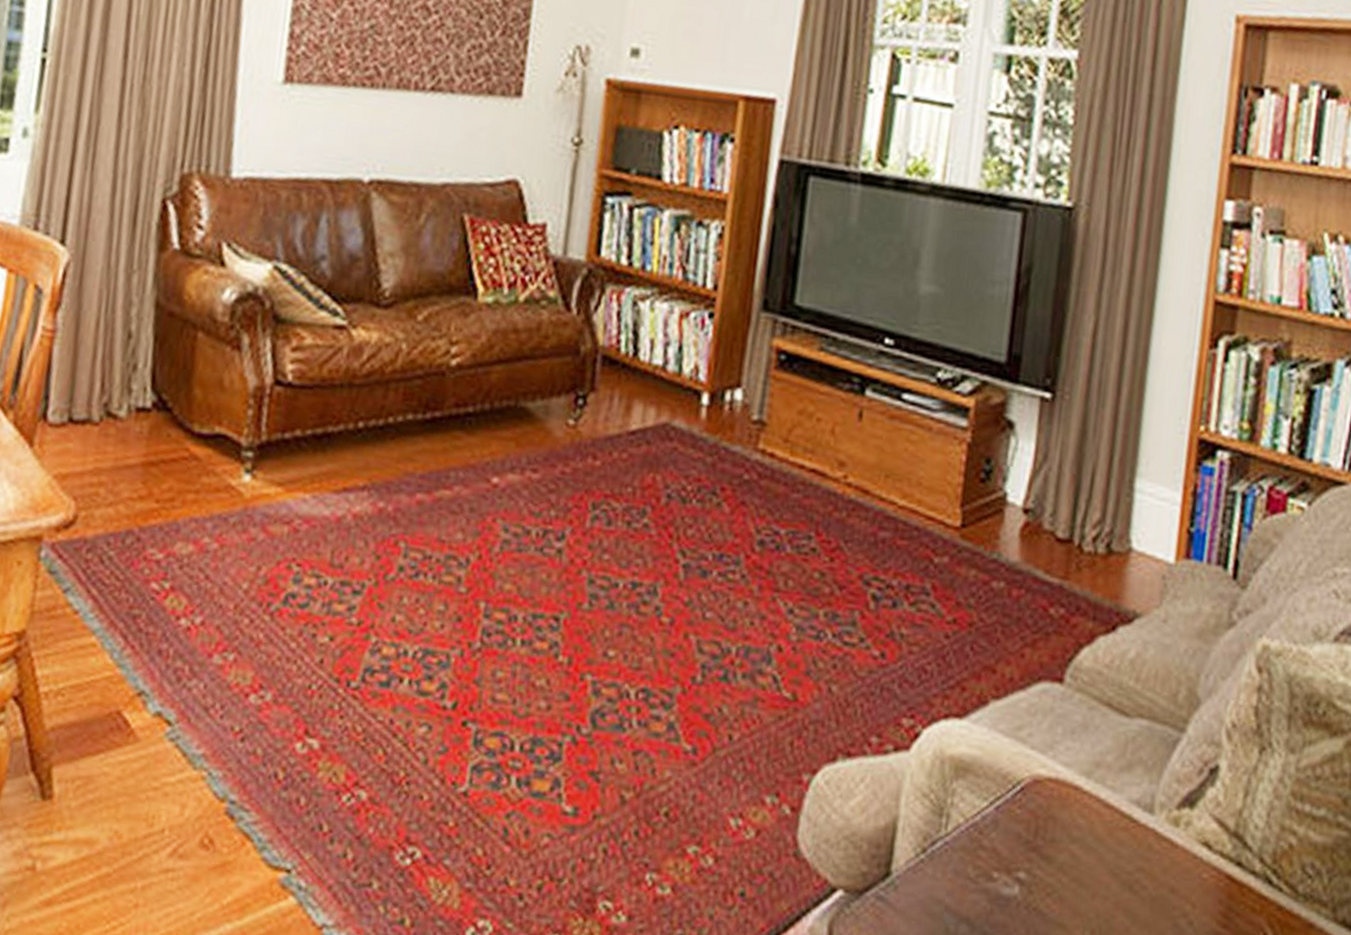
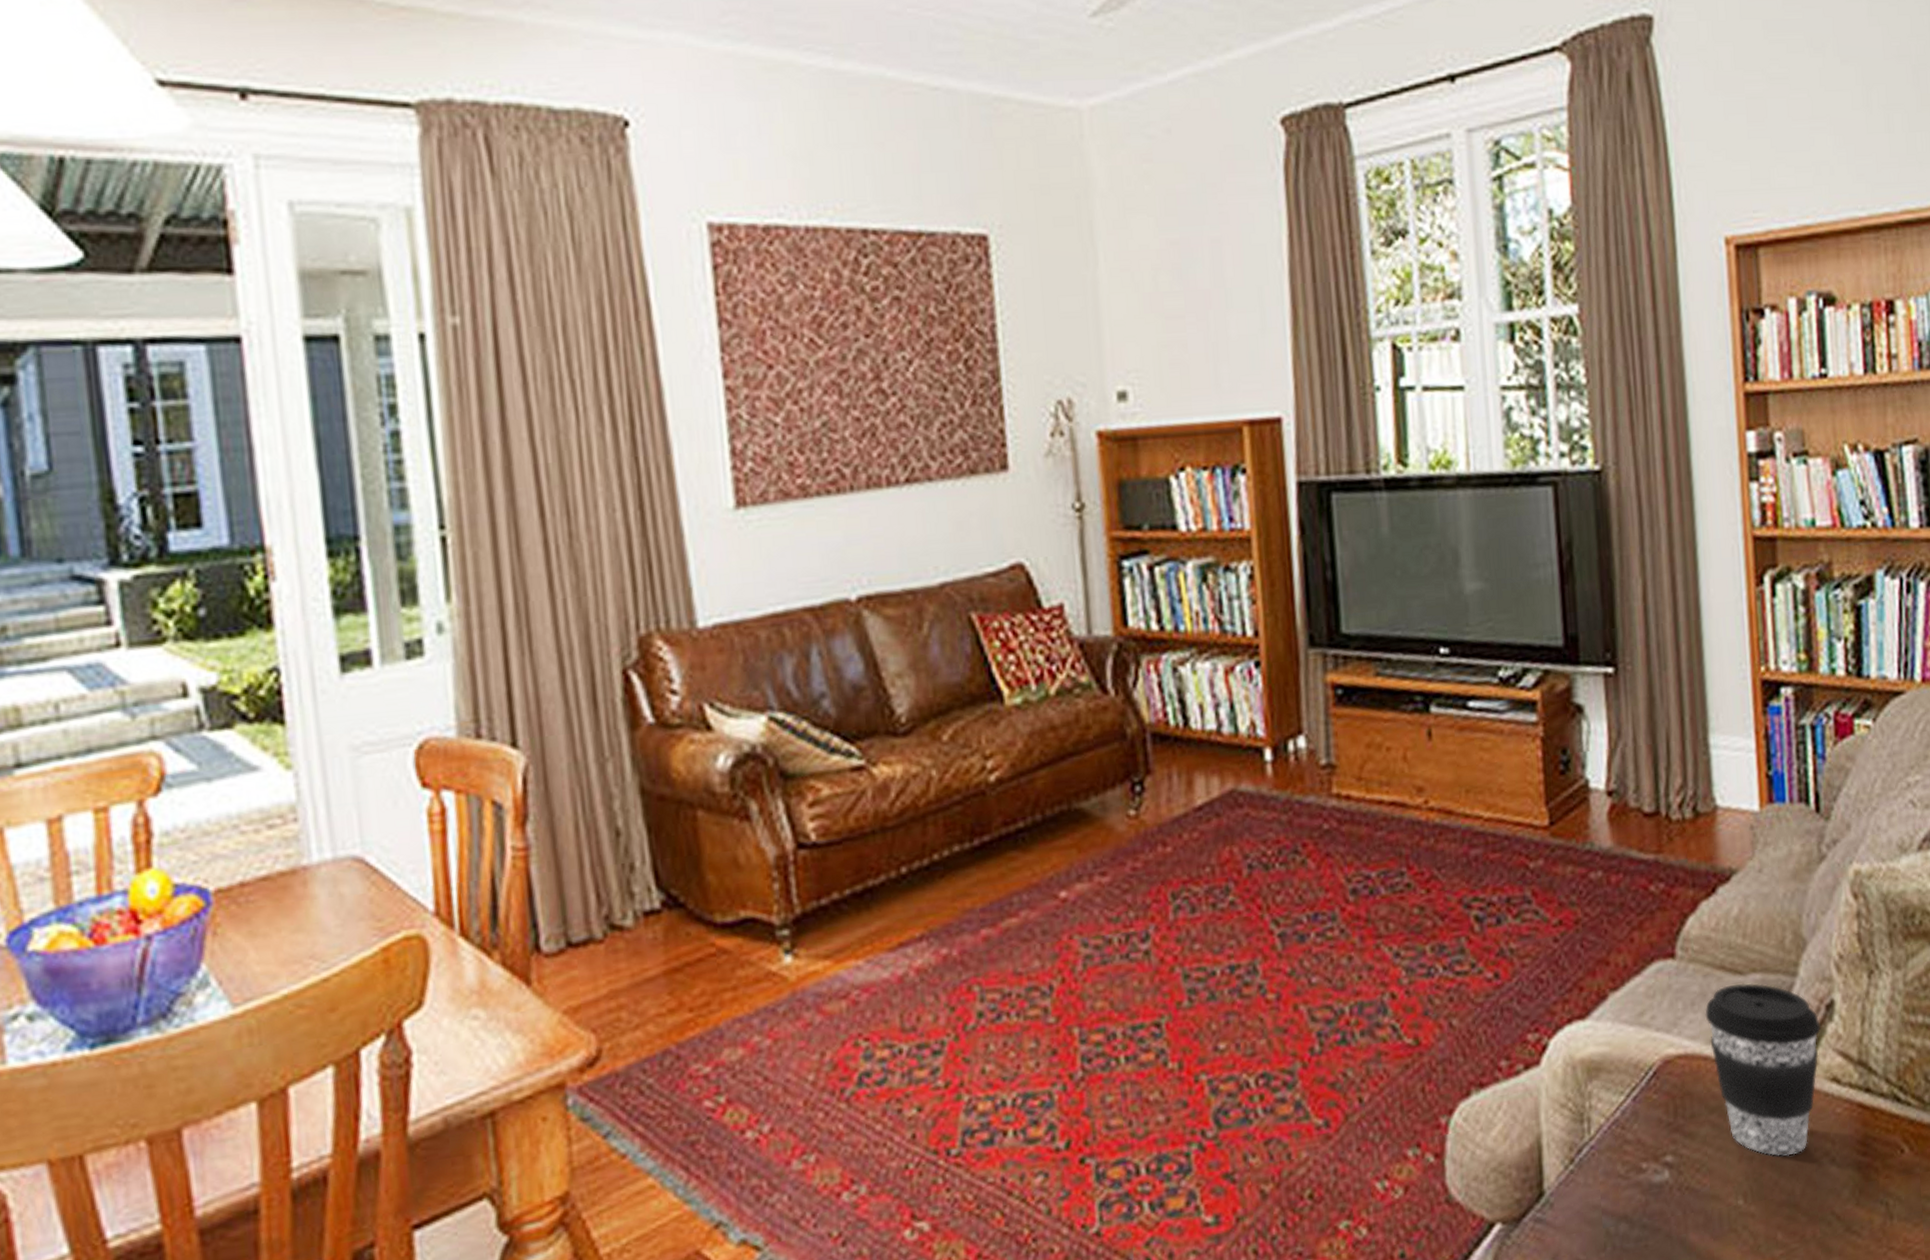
coffee cup: none [1083,724,1201,907] -> present [1705,983,1821,1157]

